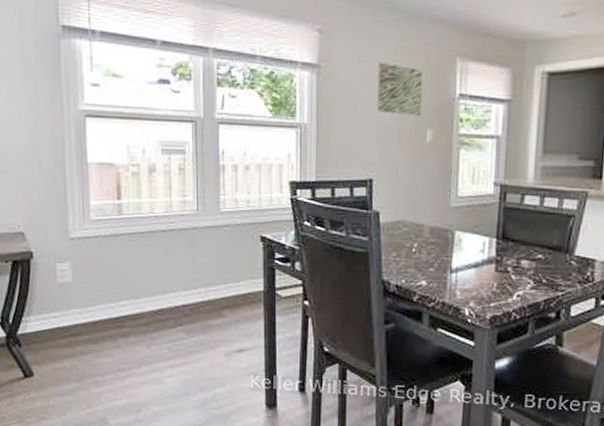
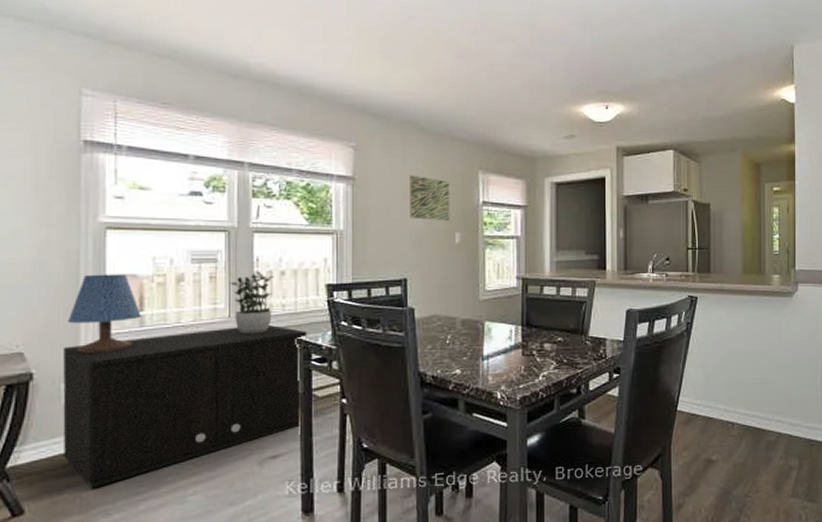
storage cabinet: none [56,220,271,361] -> present [63,325,307,489]
table lamp: none [57,161,119,238] -> present [67,274,141,354]
potted plant: none [196,164,238,229] -> present [229,271,274,334]

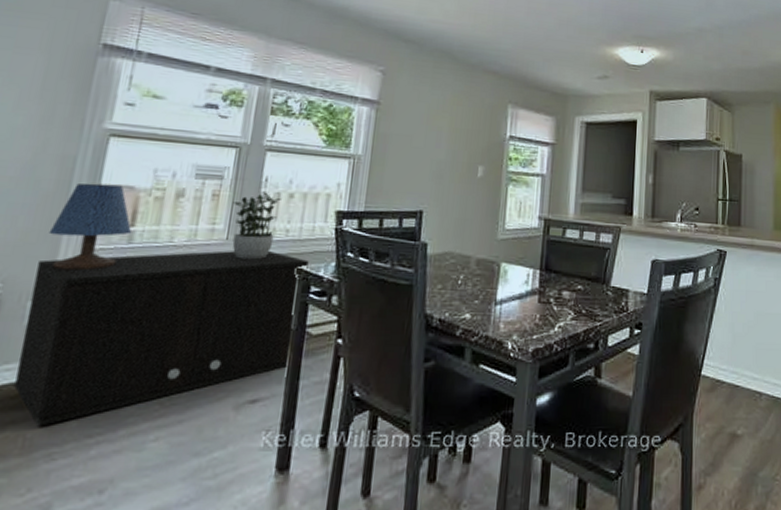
wall art: present [409,174,450,222] -> none [432,103,477,154]

